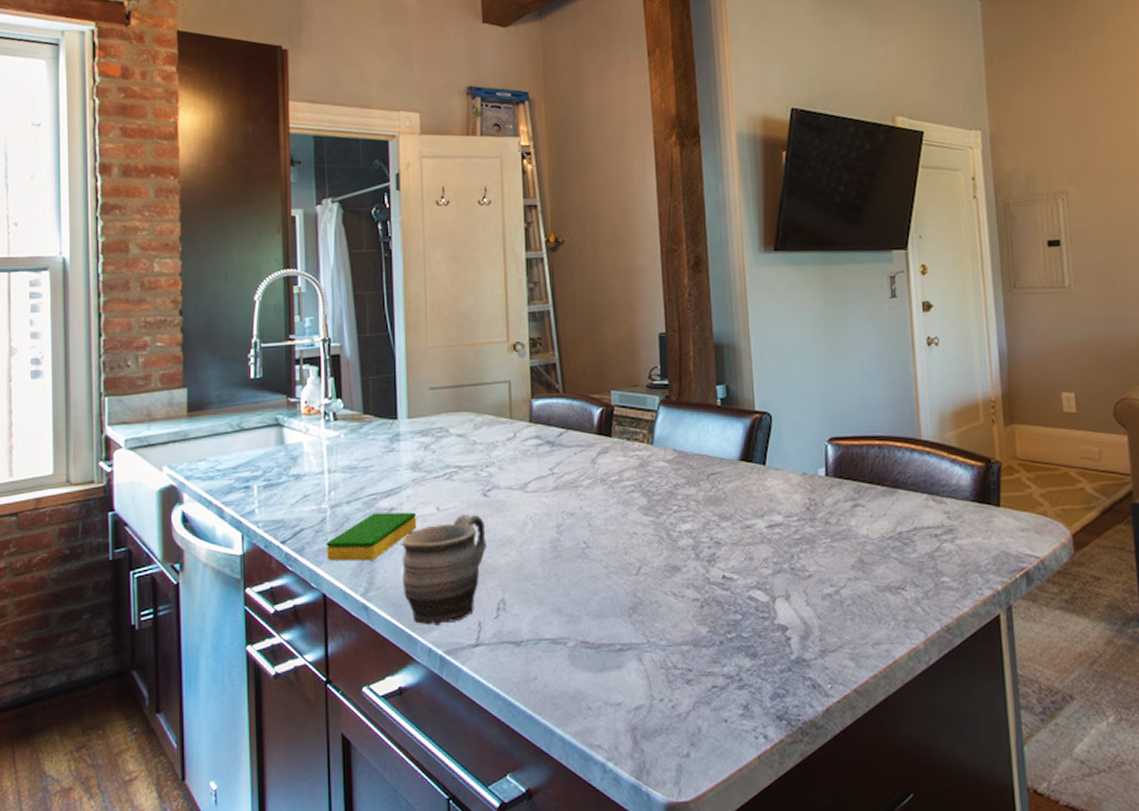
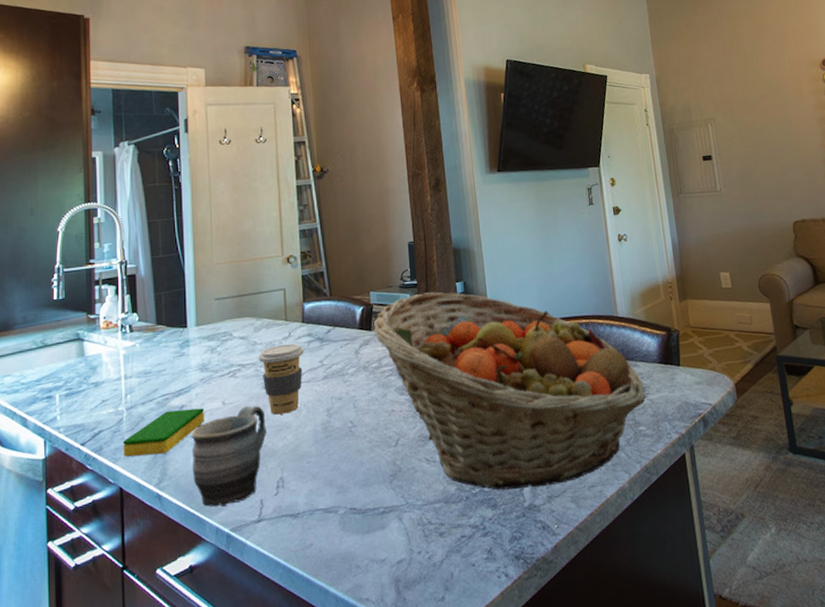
coffee cup: none [478,446,532,527] -> present [258,343,304,415]
fruit basket: none [614,395,952,638] -> present [373,291,646,490]

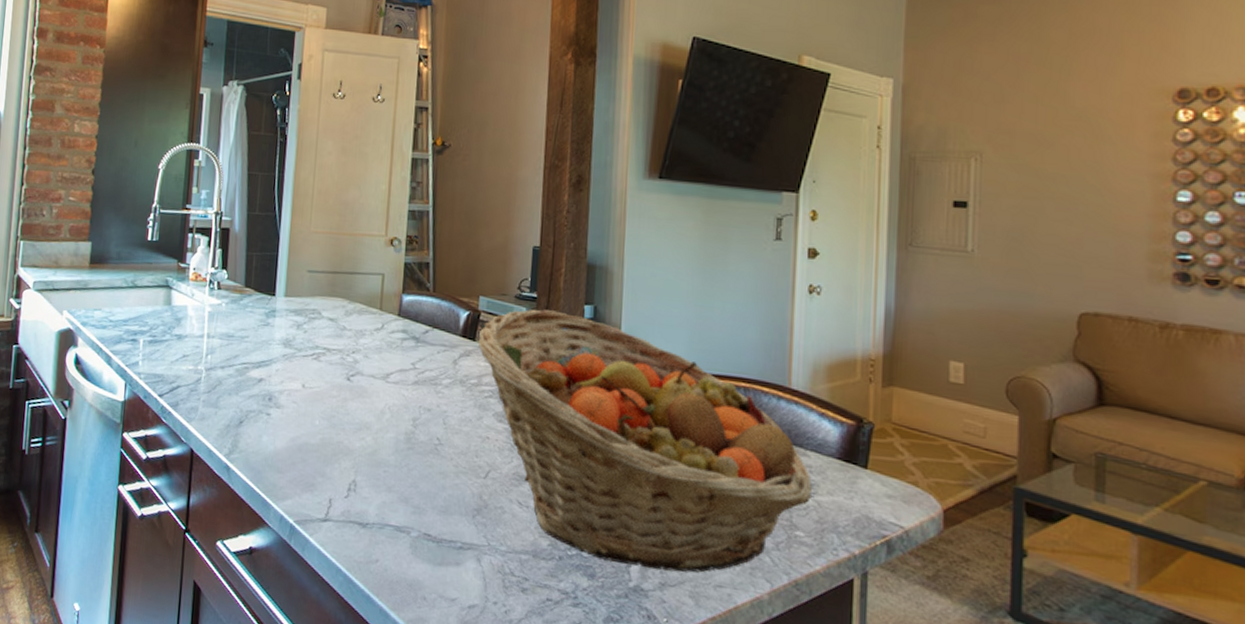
dish sponge: present [123,408,205,457] -> none [198,381,283,425]
mug: present [191,405,267,507] -> none [263,394,345,496]
coffee cup: present [258,343,304,415] -> none [345,335,397,413]

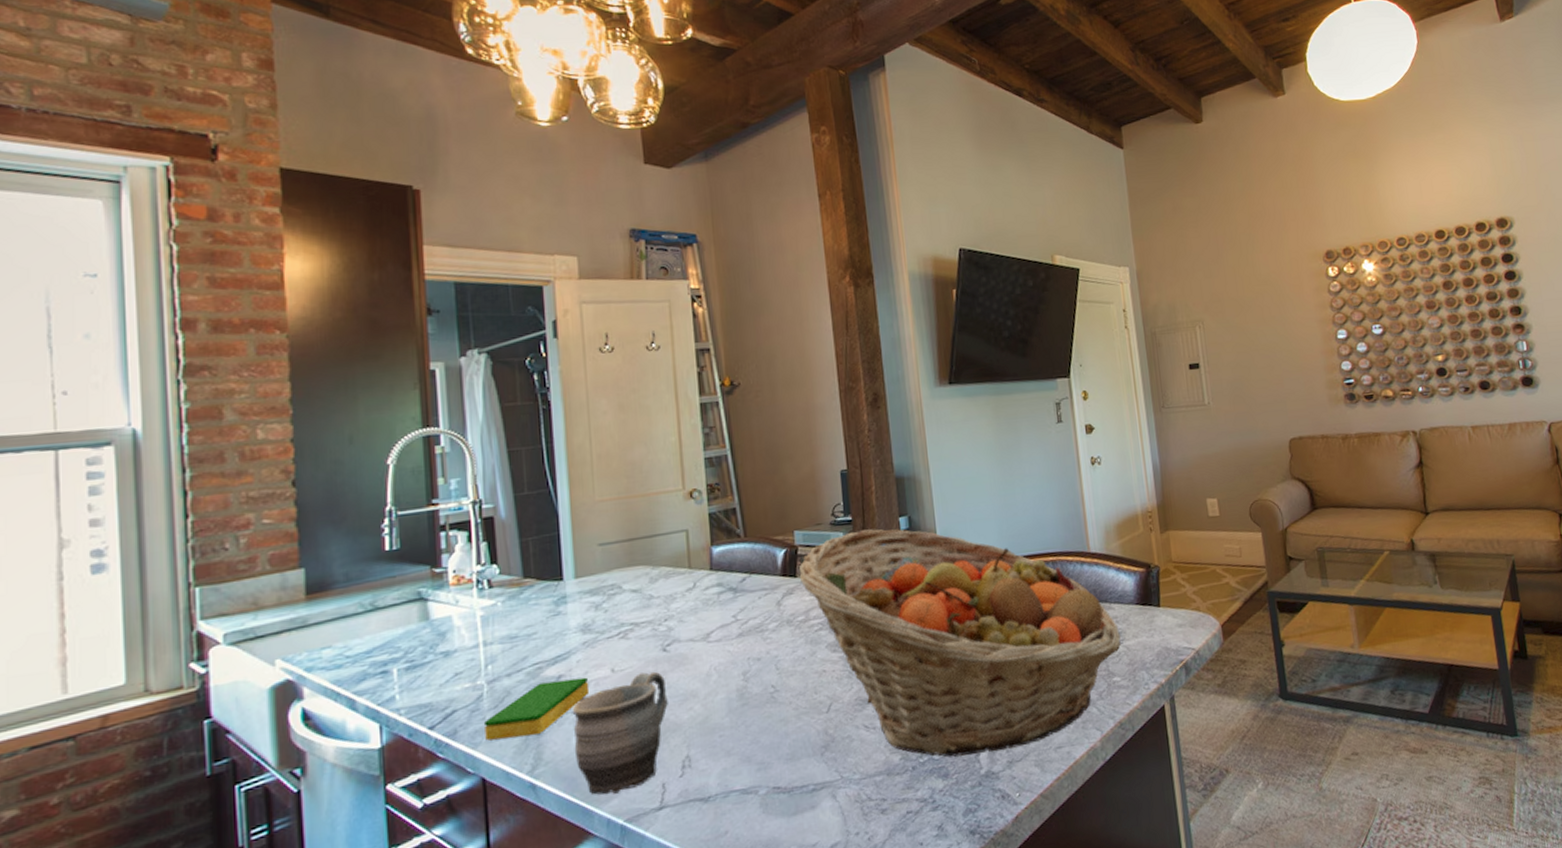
dish sponge: none [198,381,283,425] -> present [484,677,590,741]
mug: none [263,394,345,496] -> present [572,671,668,795]

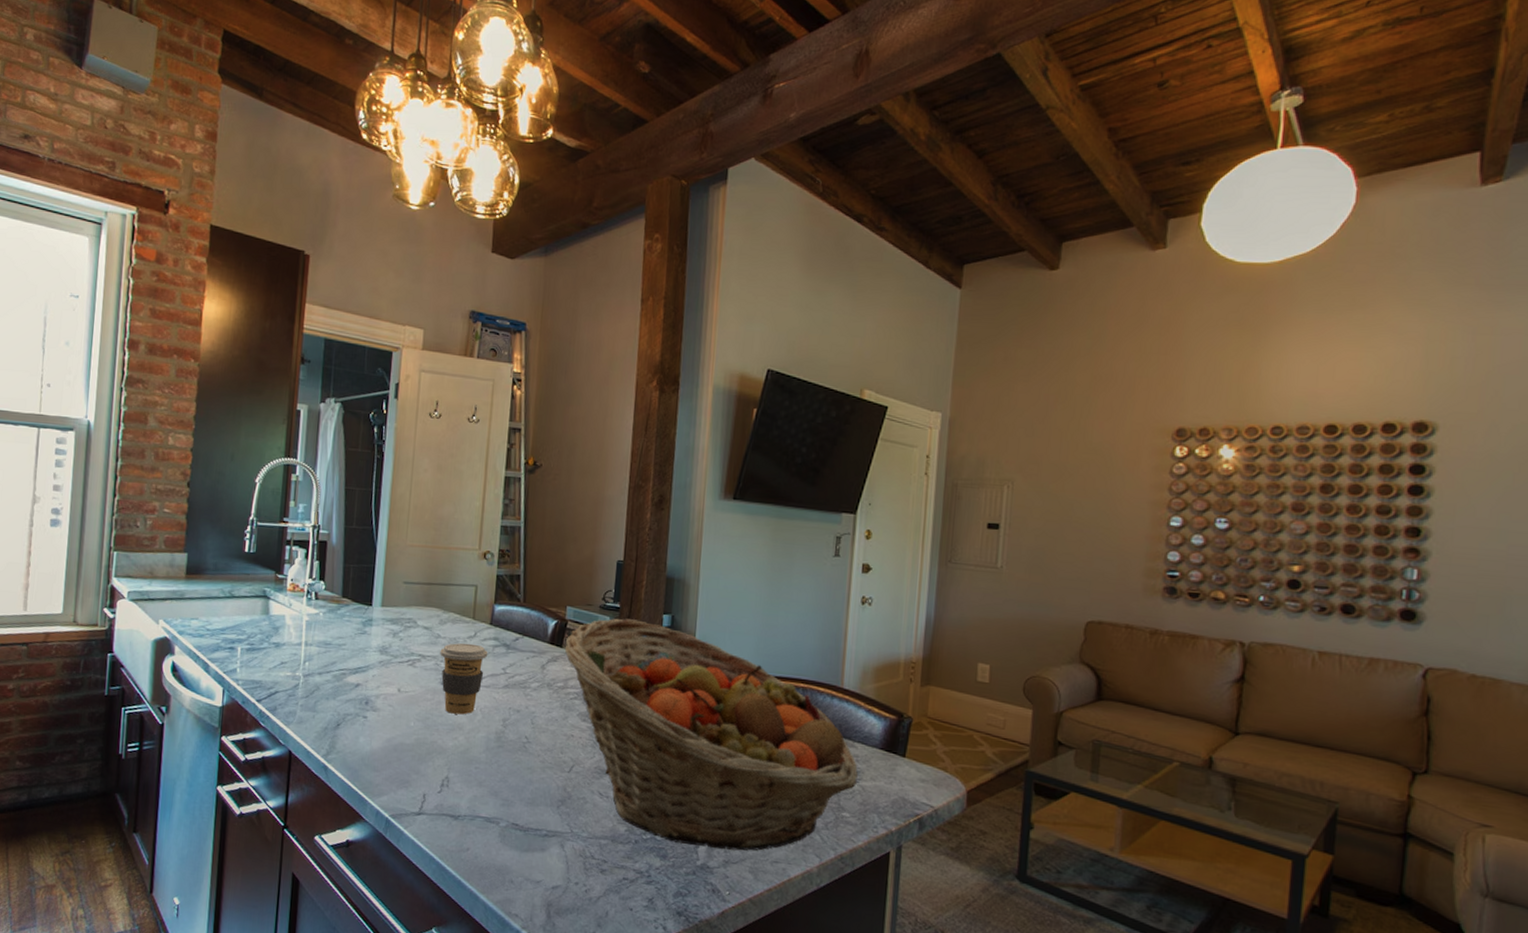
dish sponge: present [484,677,590,741] -> none [296,686,379,727]
mug: present [572,671,668,795] -> none [360,698,439,792]
coffee cup: none [655,595,714,682] -> present [440,643,489,715]

